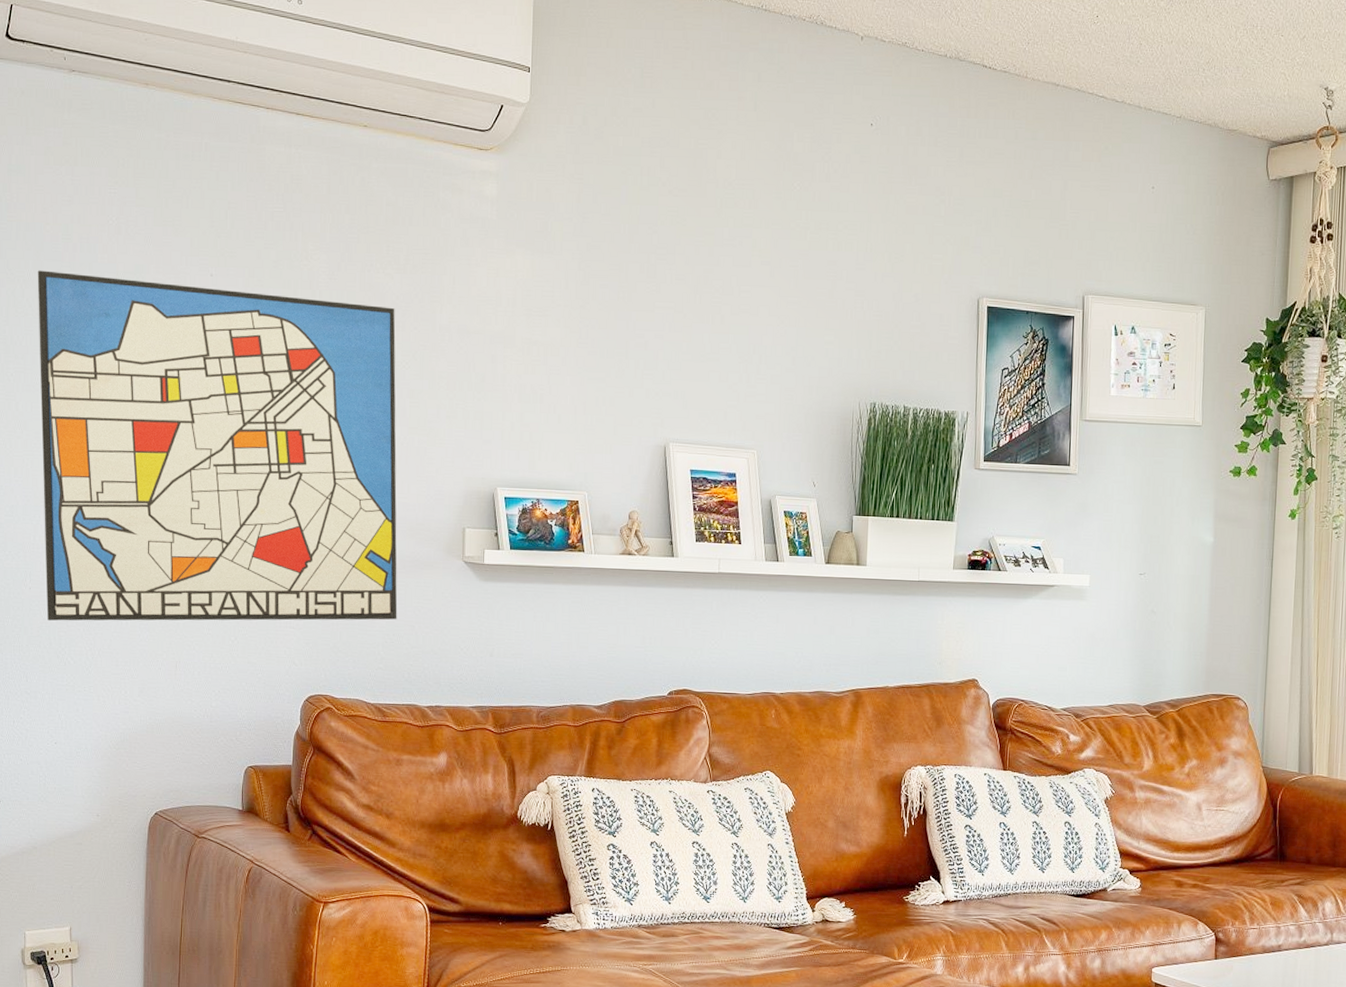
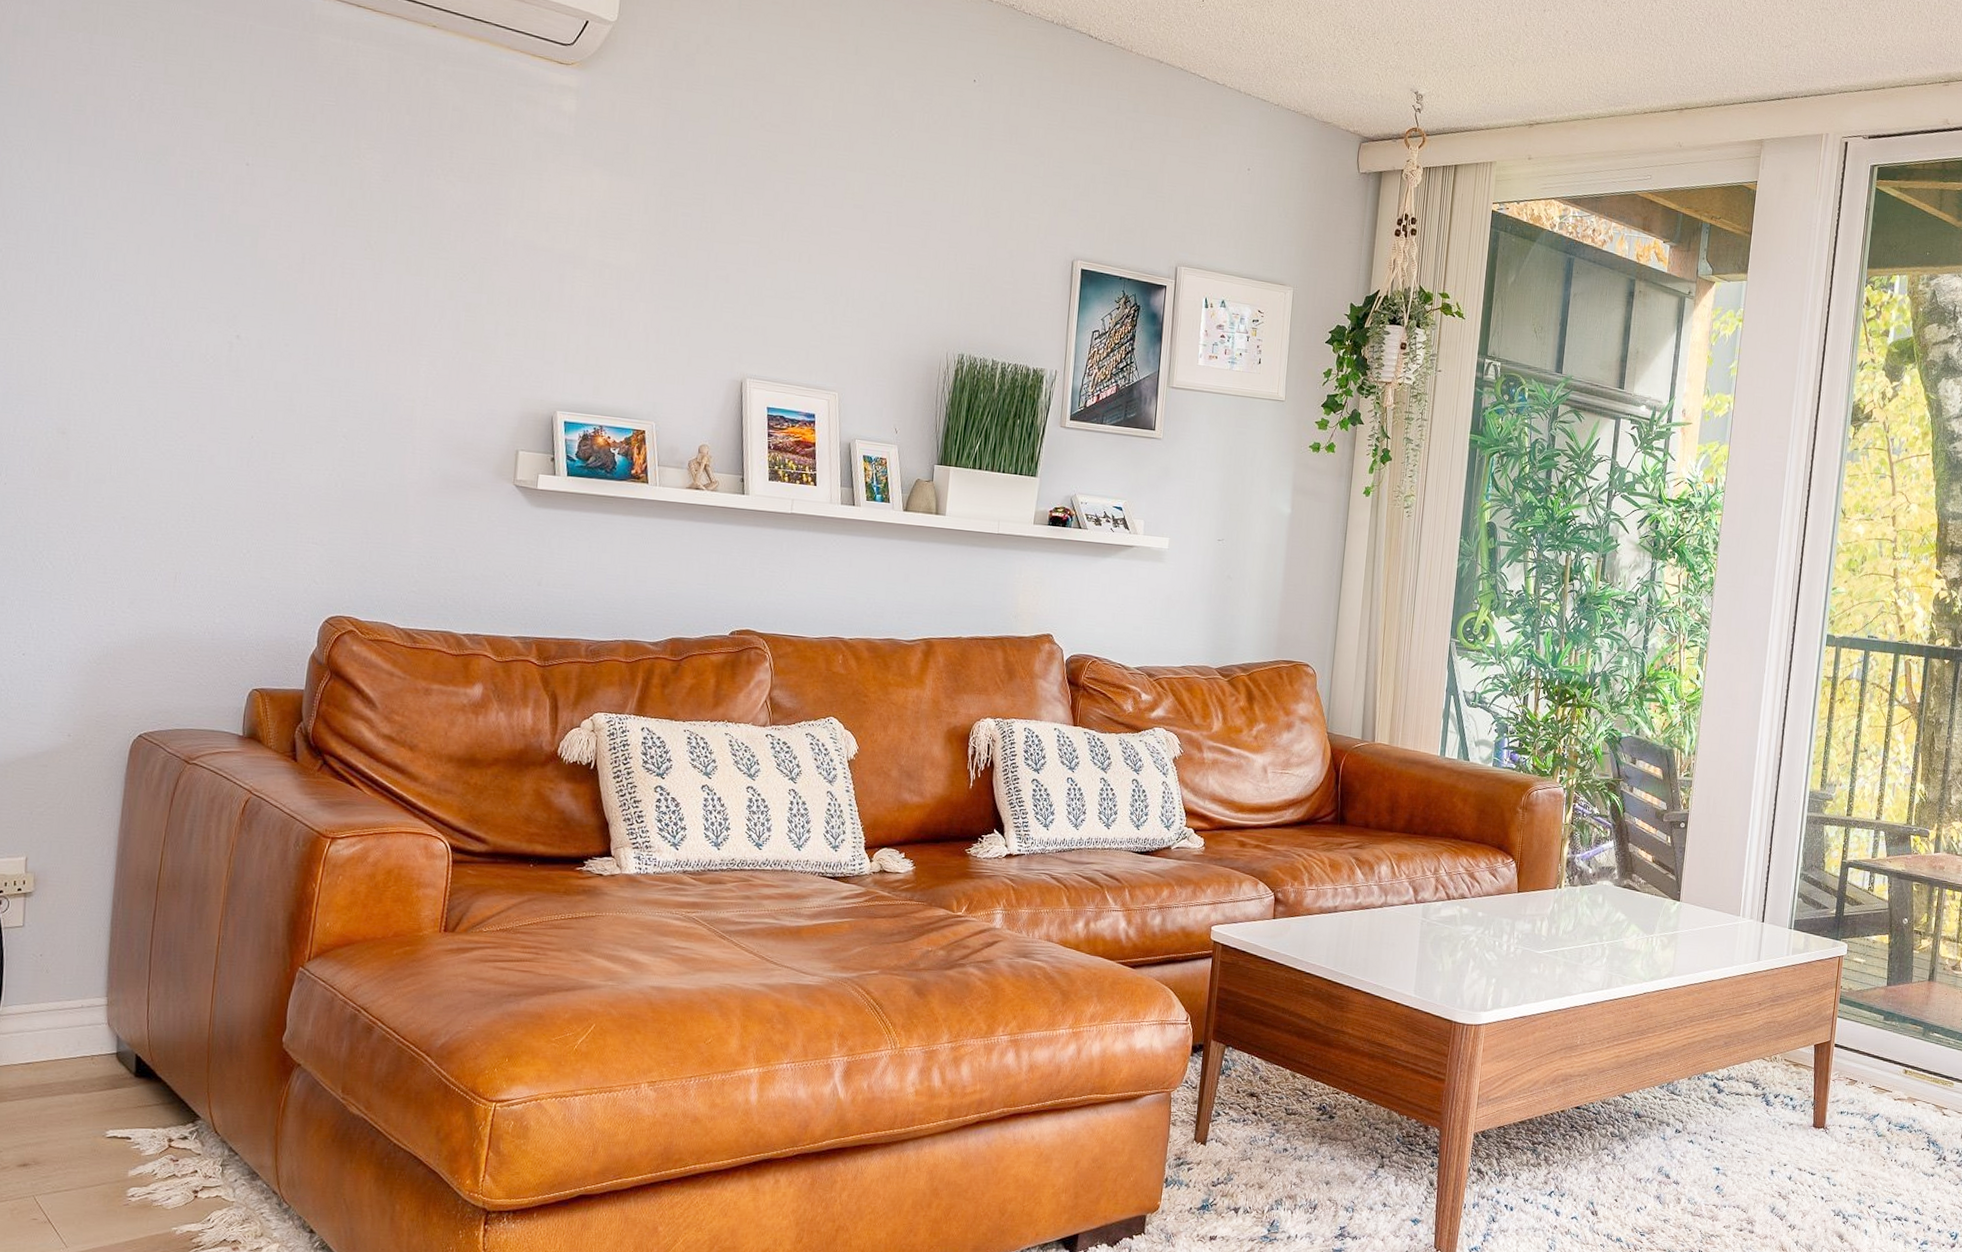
wall art: present [37,270,398,621] -> none [23,141,455,542]

